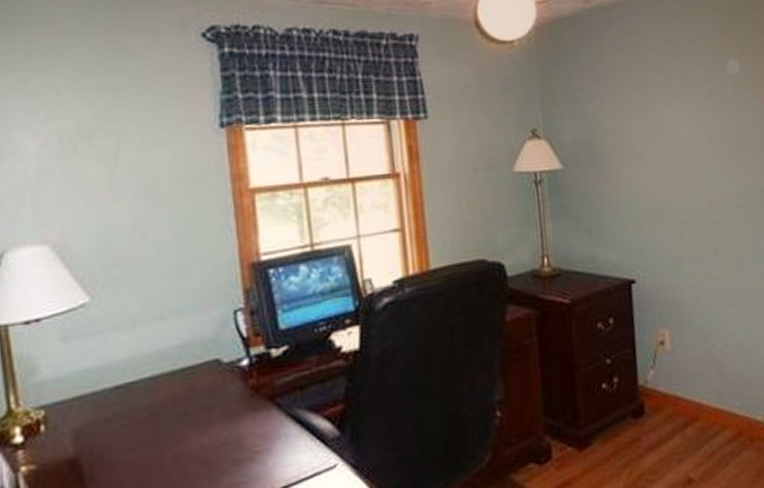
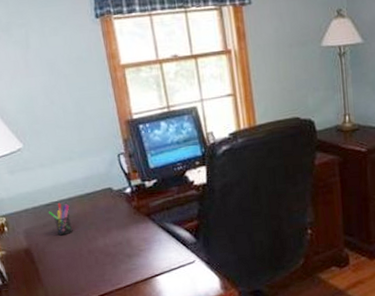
pen holder: none [116,384,153,435] -> present [48,203,73,236]

